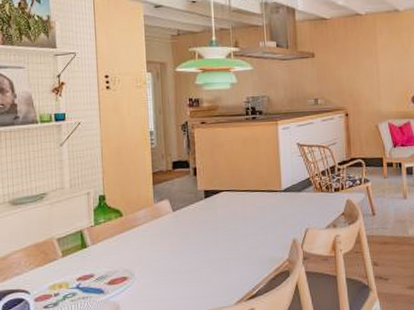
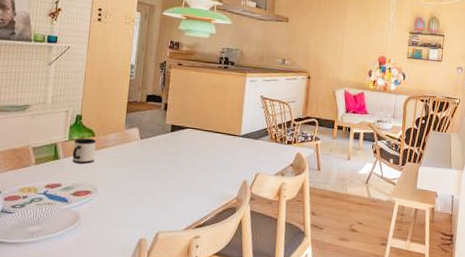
mug: none [100,219,126,249] -> present [72,138,96,164]

